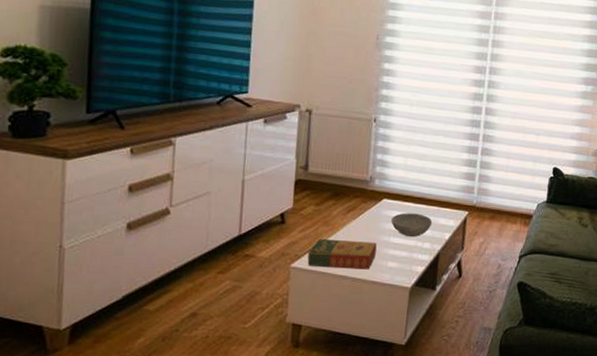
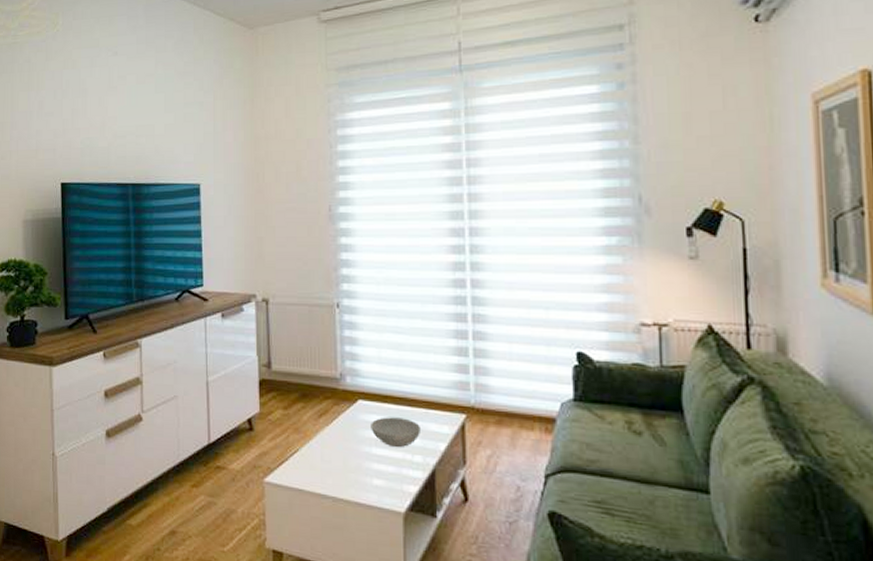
book: present [307,239,377,270] -> none [281,449,357,488]

